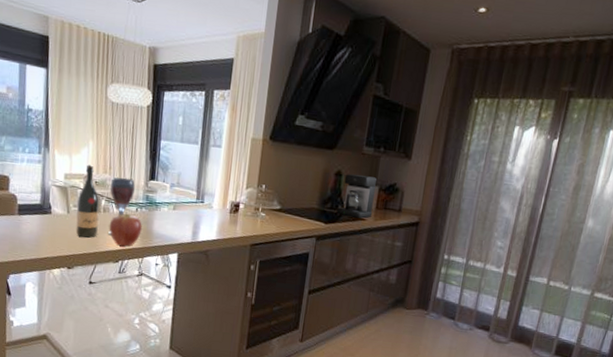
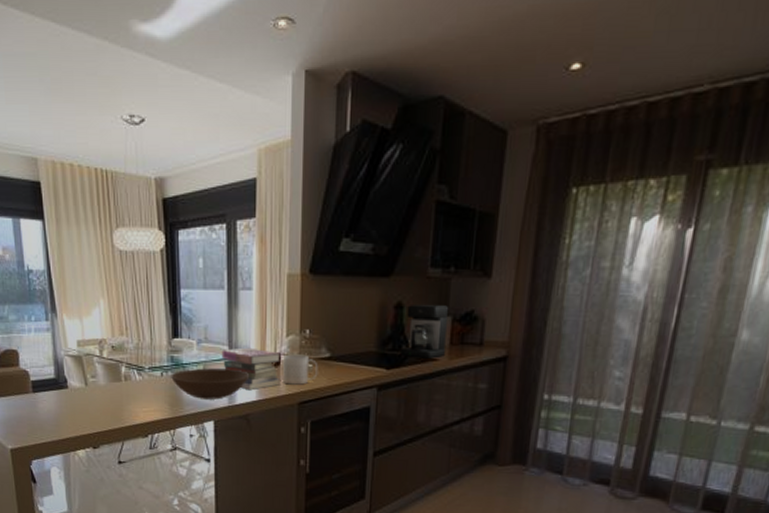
wine bottle: present [75,164,100,238] -> none [95,327,121,413]
cup: present [108,177,135,235] -> none [128,338,157,407]
fruit: present [109,212,142,247] -> none [133,378,170,418]
bowl: none [144,207,213,236] -> present [171,368,250,400]
books: none [190,194,239,231] -> present [221,347,280,391]
mug: none [239,203,270,230] -> present [282,354,318,385]

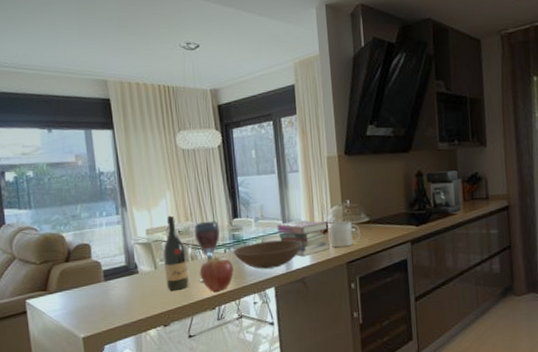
wine bottle: none [95,327,121,413] -> present [163,215,189,292]
cup: none [128,338,157,407] -> present [193,220,220,283]
fruit: none [133,378,170,418] -> present [199,255,234,292]

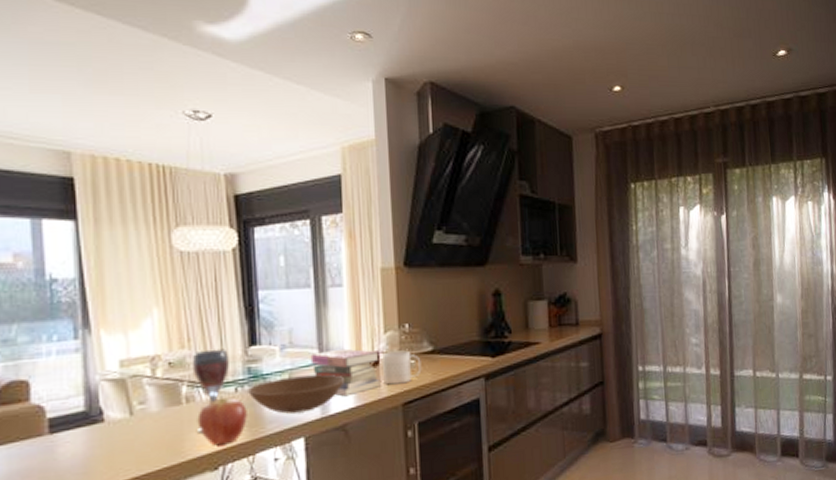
wine bottle: present [163,215,189,292] -> none [144,340,181,447]
coffee maker: present [425,170,462,215] -> none [503,290,547,344]

